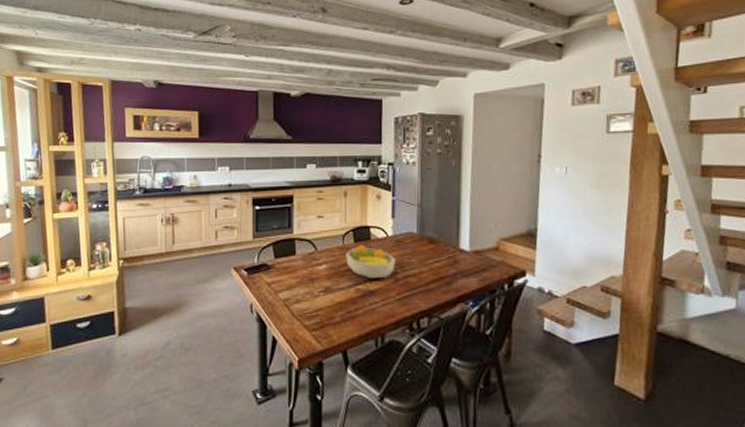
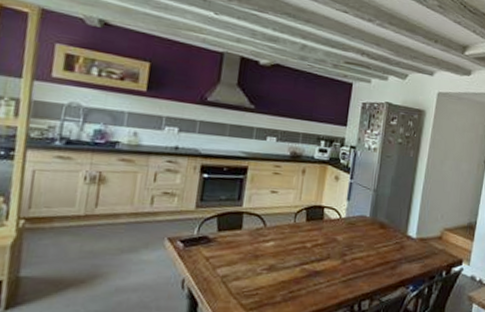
fruit bowl: present [346,244,395,279] -> none [295,223,345,260]

